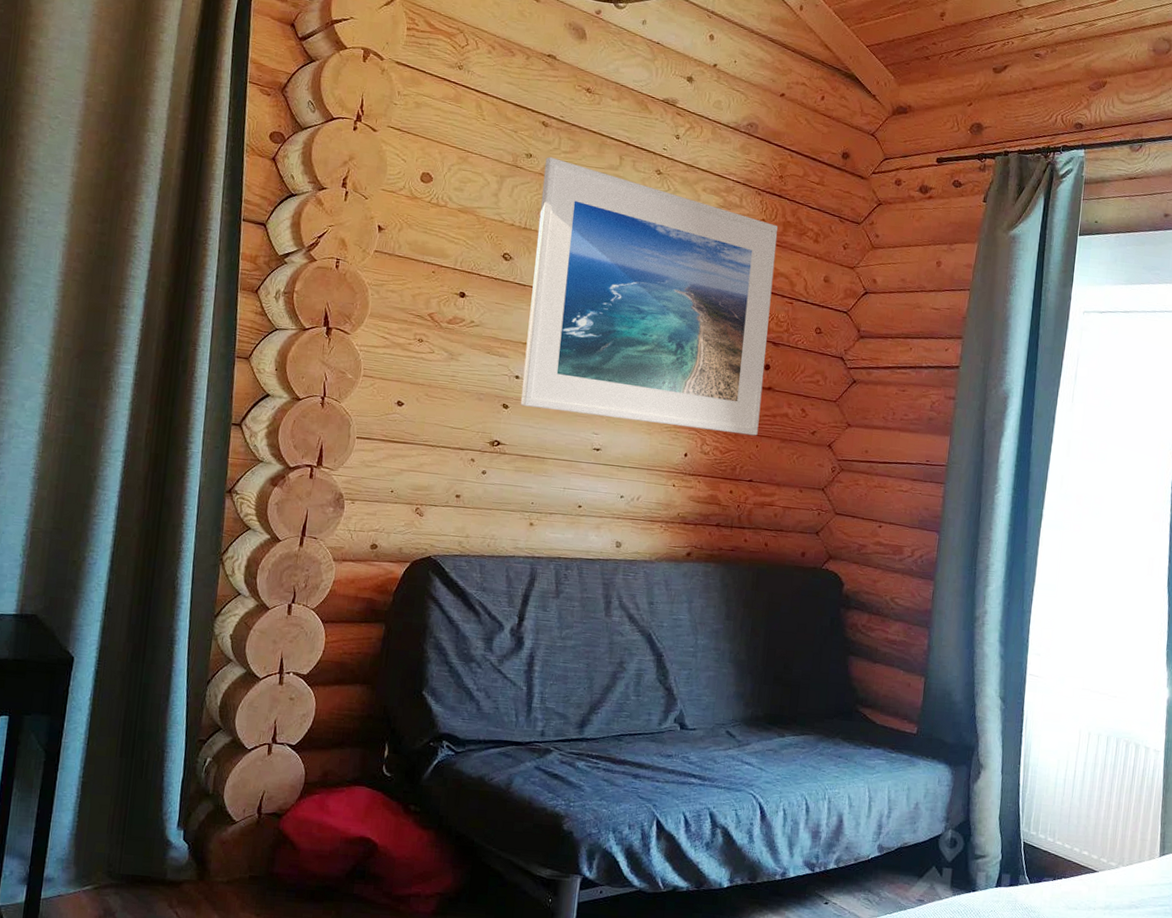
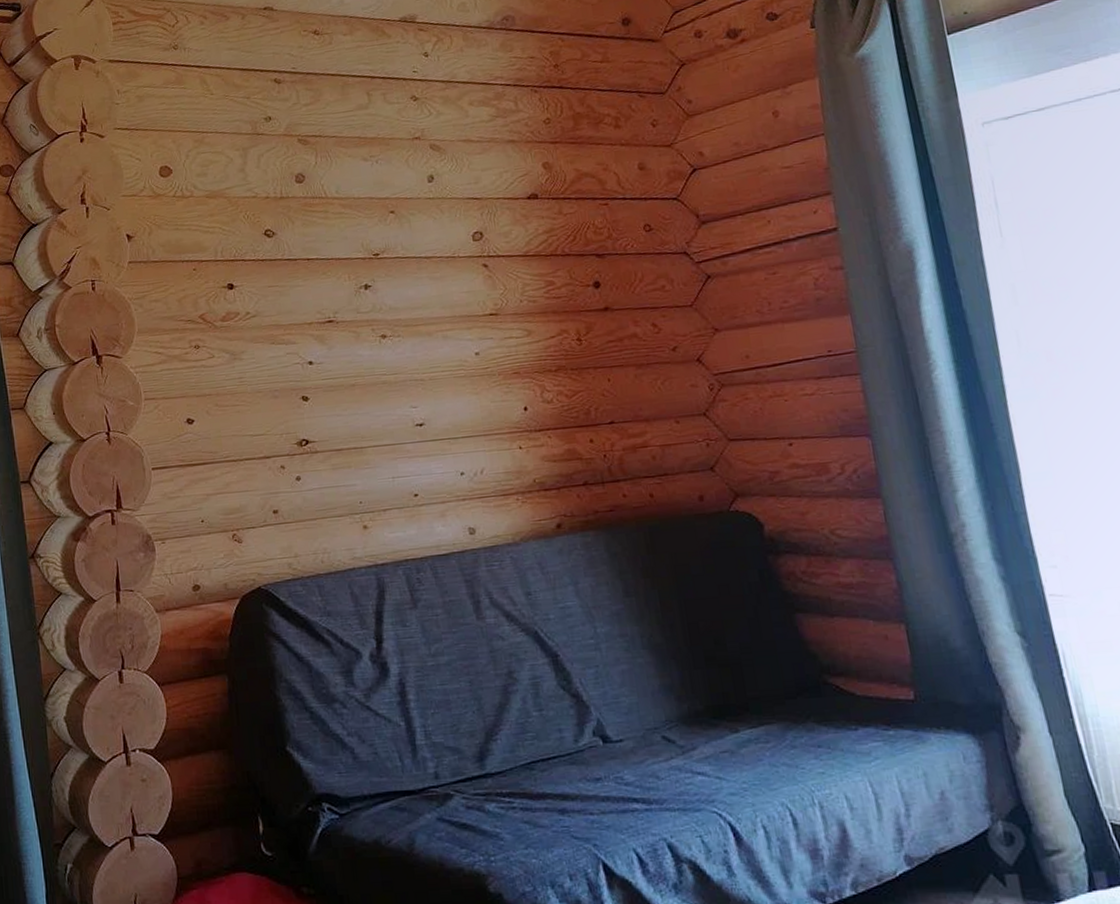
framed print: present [520,157,778,436] -> none [286,113,606,394]

